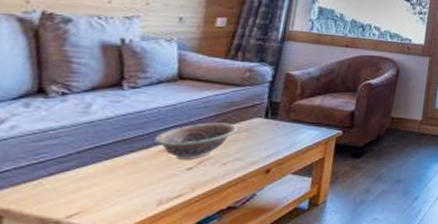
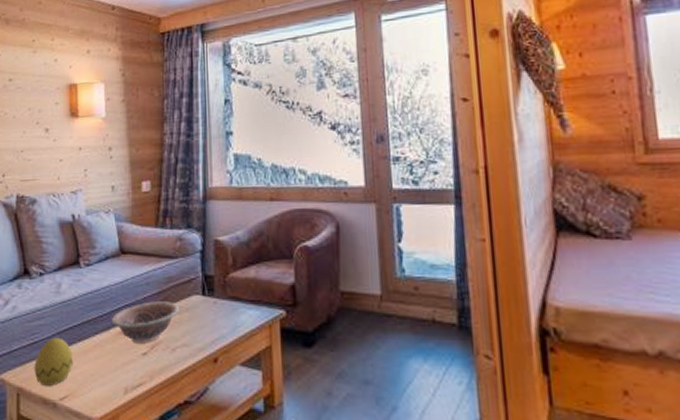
decorative egg: none [32,156,95,205] -> present [34,337,73,386]

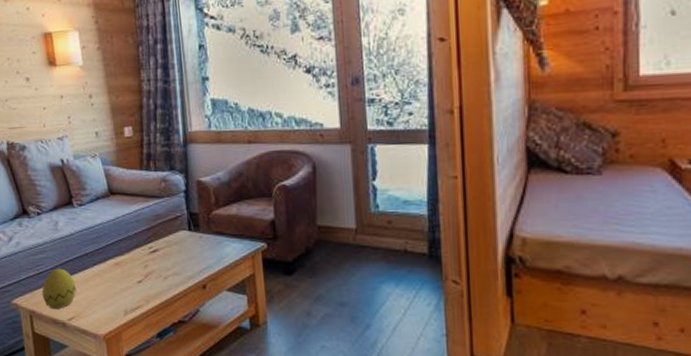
decorative bowl: present [112,301,180,343] -> none [107,236,169,273]

